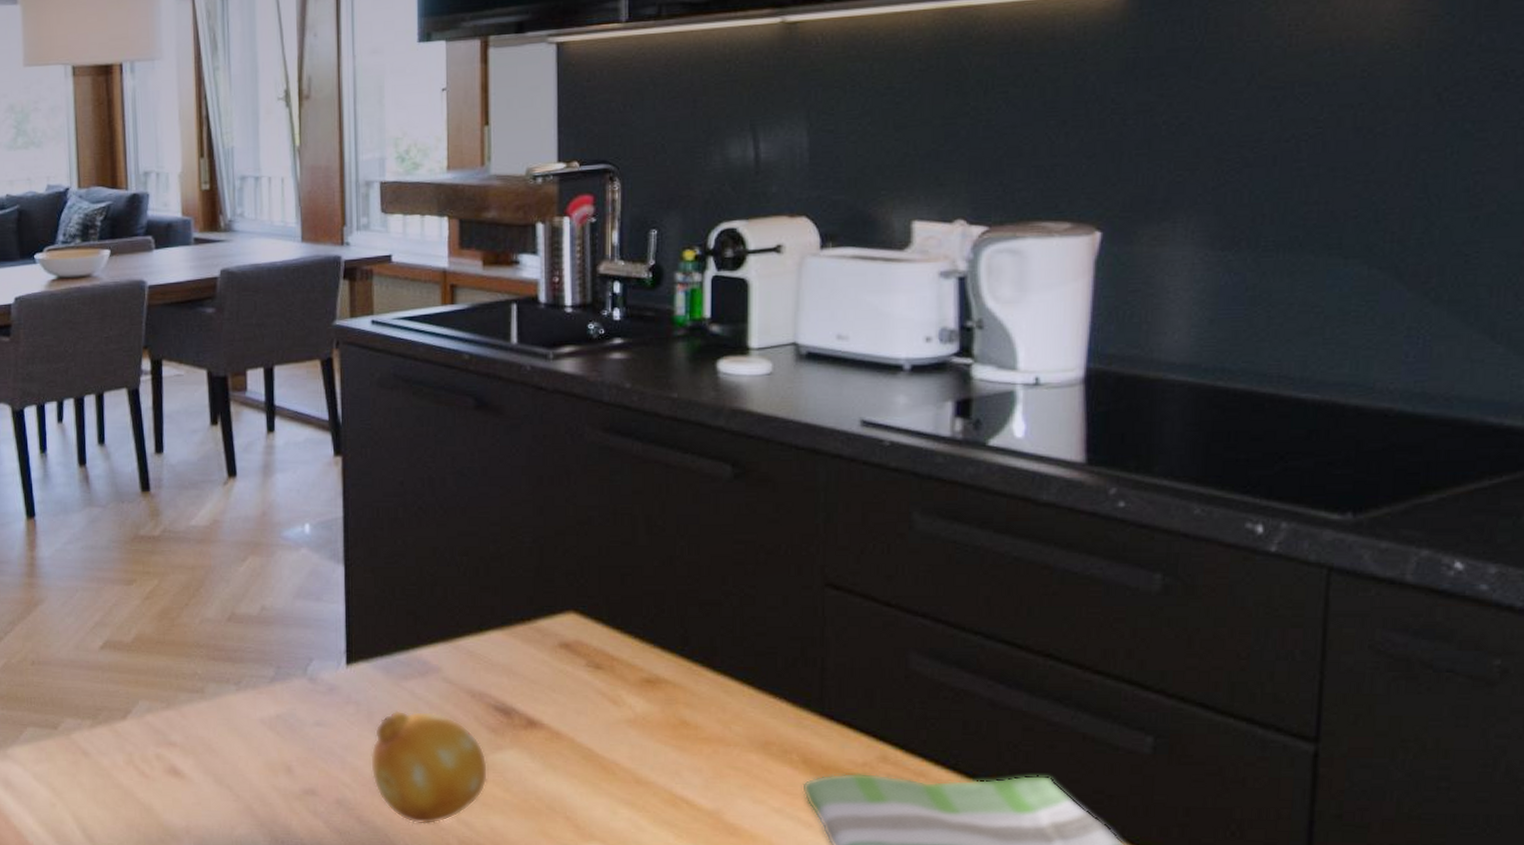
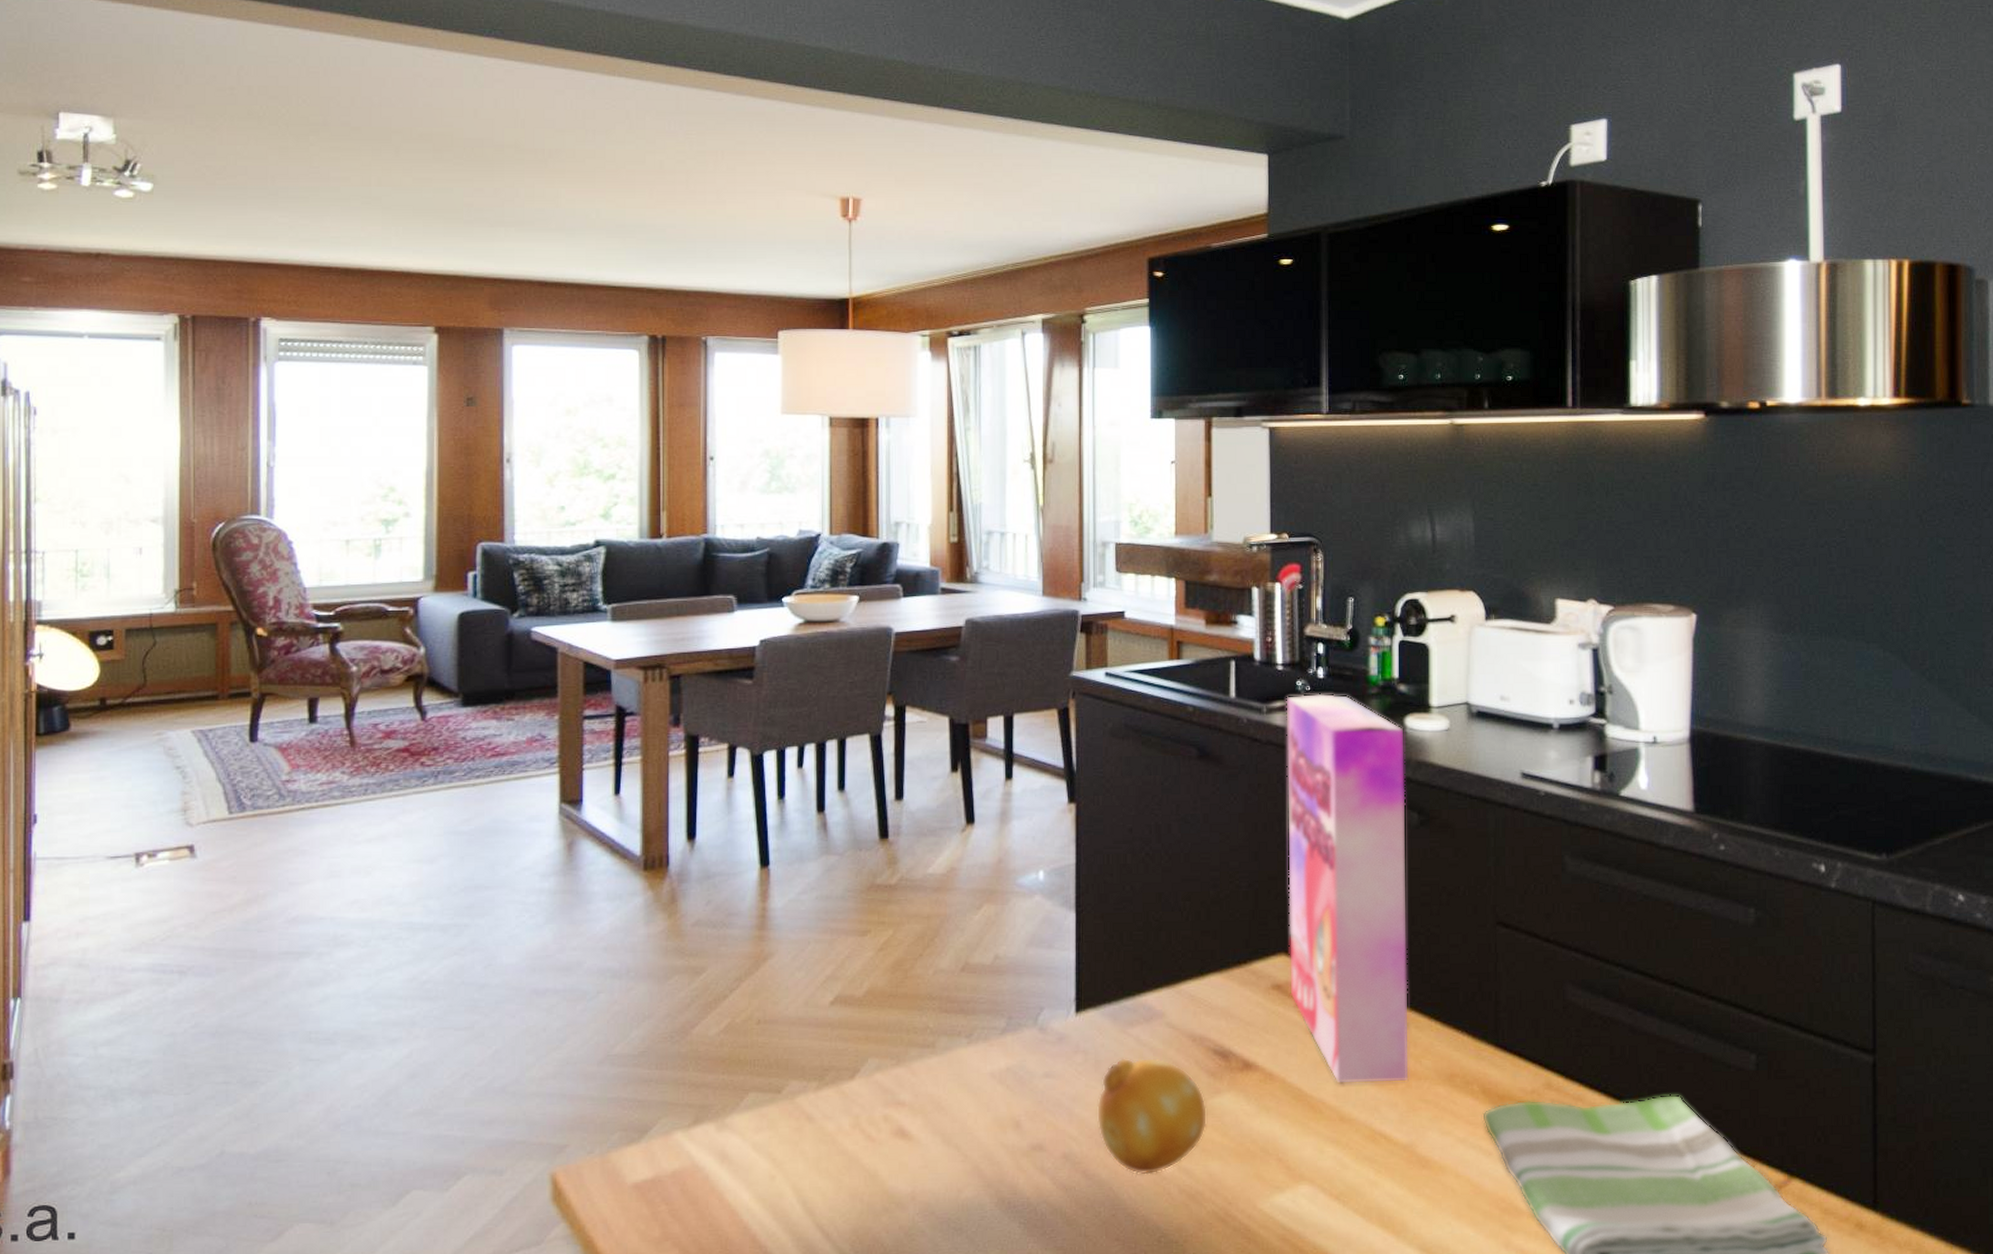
cereal box: none [576,336,718,746] -> present [1286,693,1409,1082]

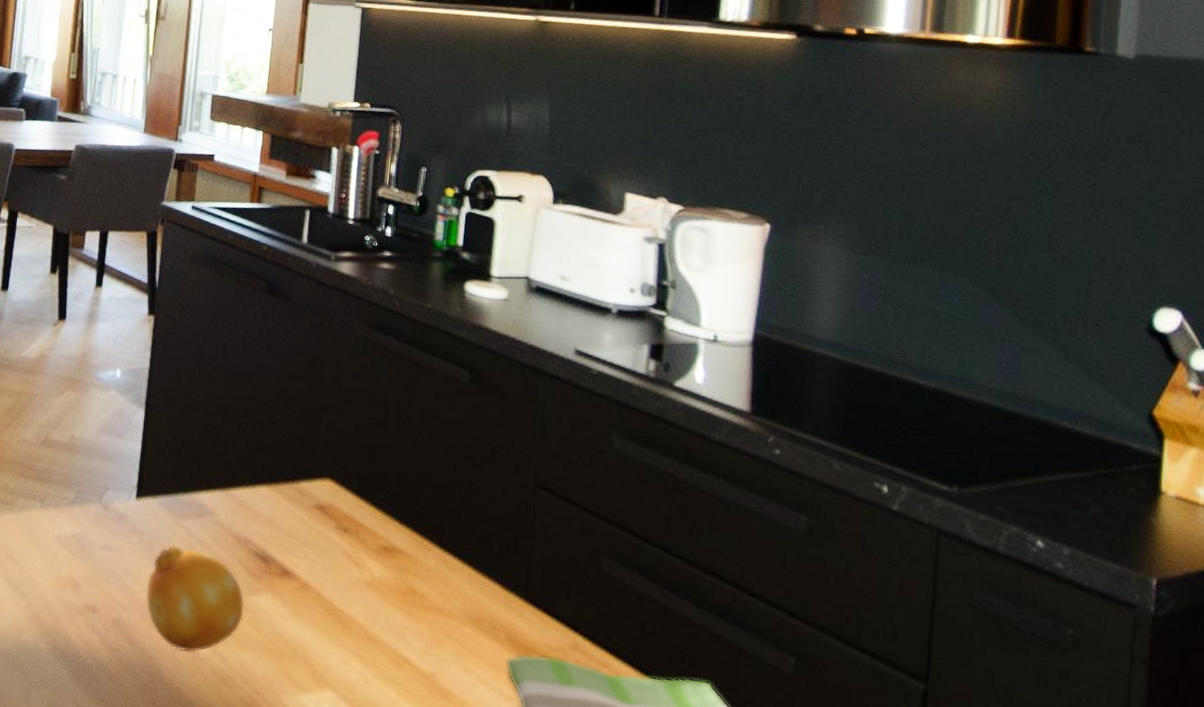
cereal box: present [1286,693,1409,1082] -> none [331,248,464,615]

